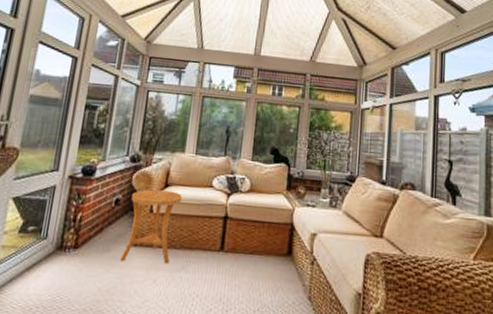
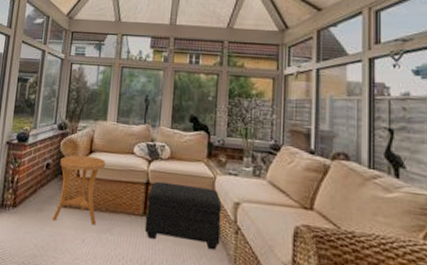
ottoman: none [221,215,299,282] -> present [144,181,222,251]

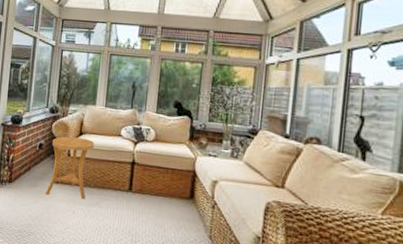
ottoman: present [144,181,222,251] -> none [129,161,201,222]

